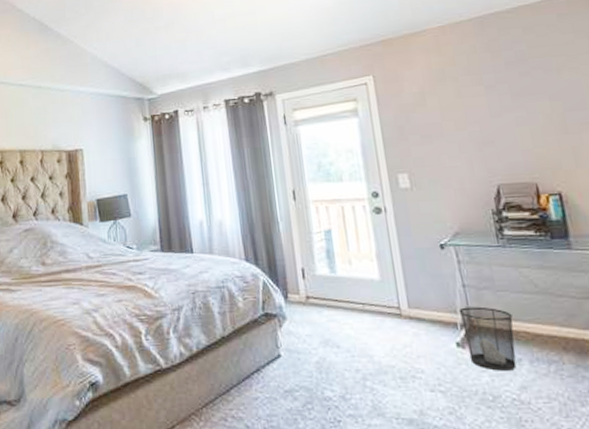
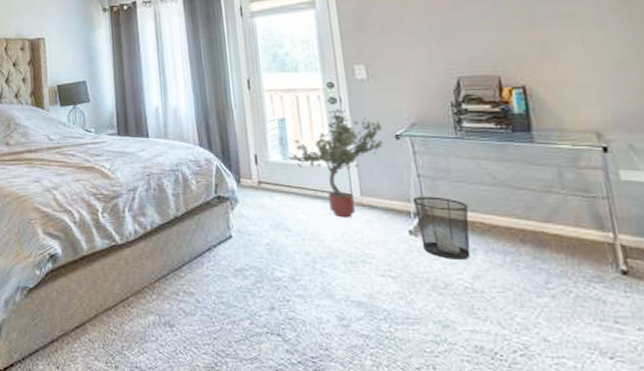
potted tree: none [335,218,429,332] -> present [288,108,384,218]

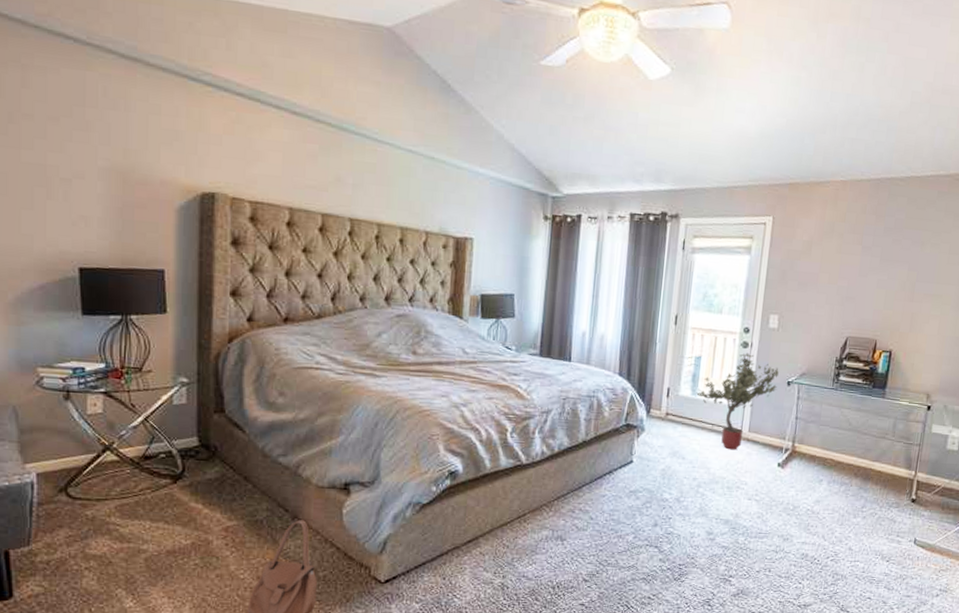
waste bin: present [412,196,471,260] -> none [785,435,826,488]

